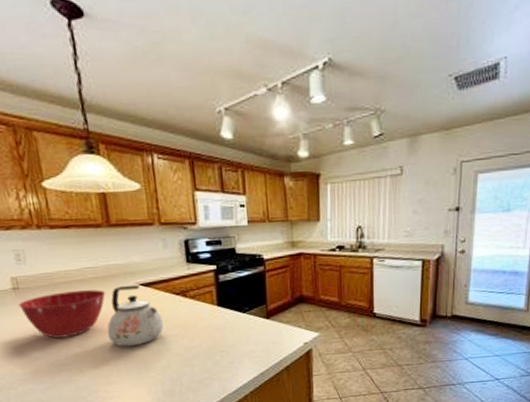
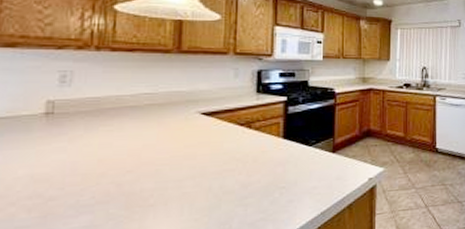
mixing bowl: present [18,290,106,339] -> none [47,117,161,173]
kettle: present [107,284,164,347] -> none [151,113,220,184]

